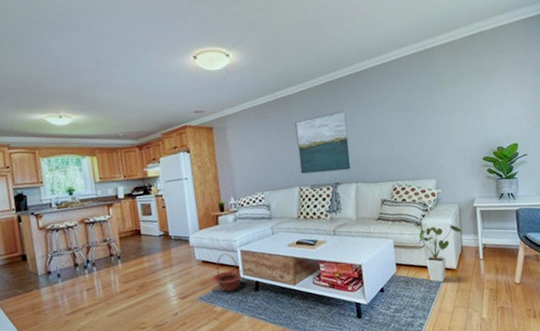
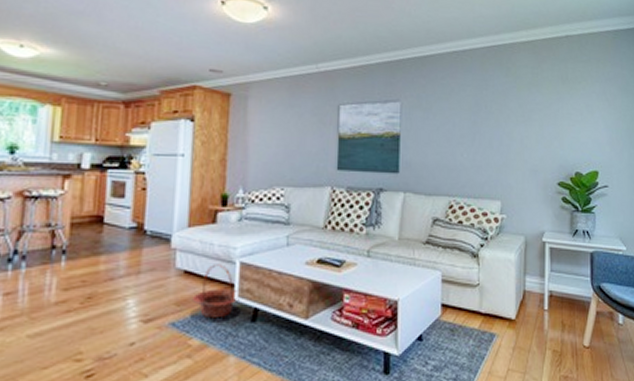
house plant: present [418,223,462,283] -> none [472,260,525,336]

